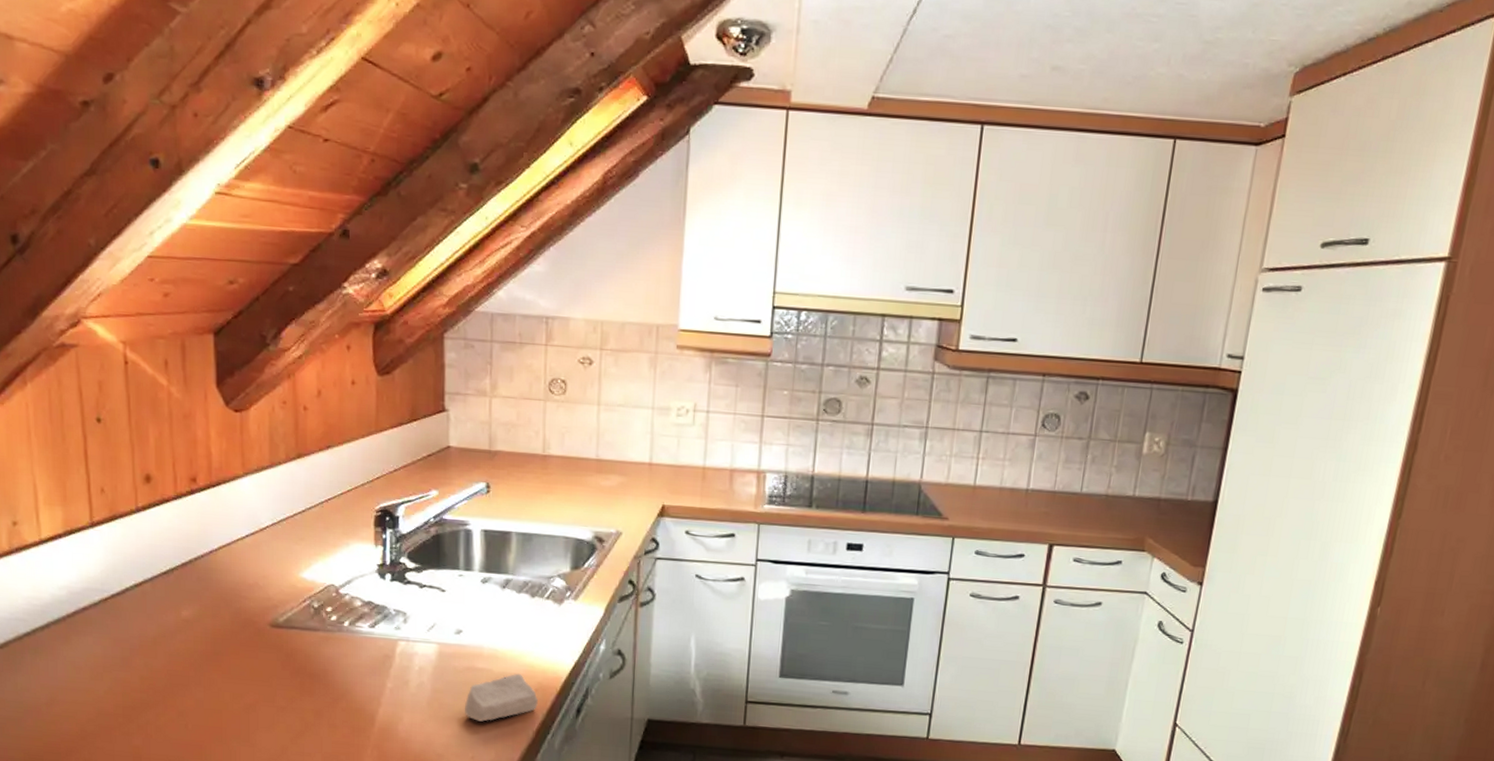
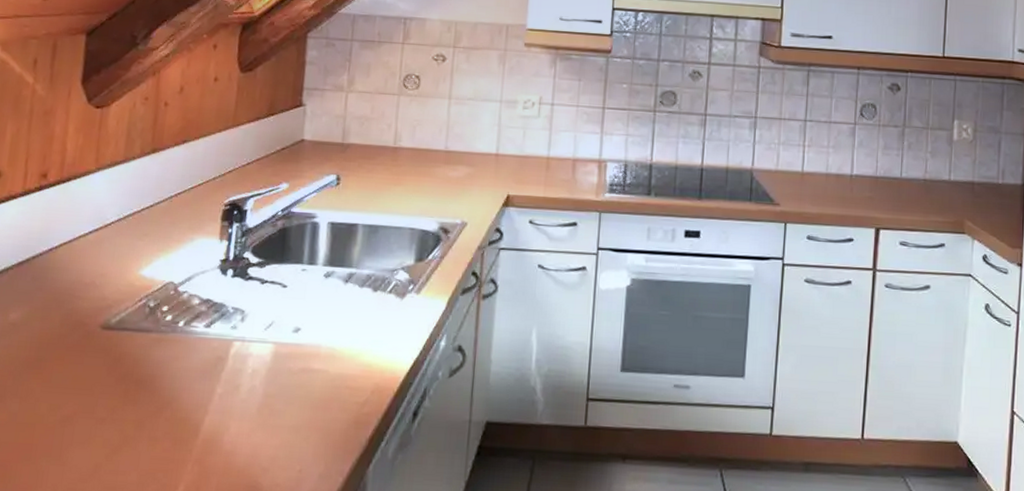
soap bar: present [465,673,538,722] -> none [296,374,374,429]

